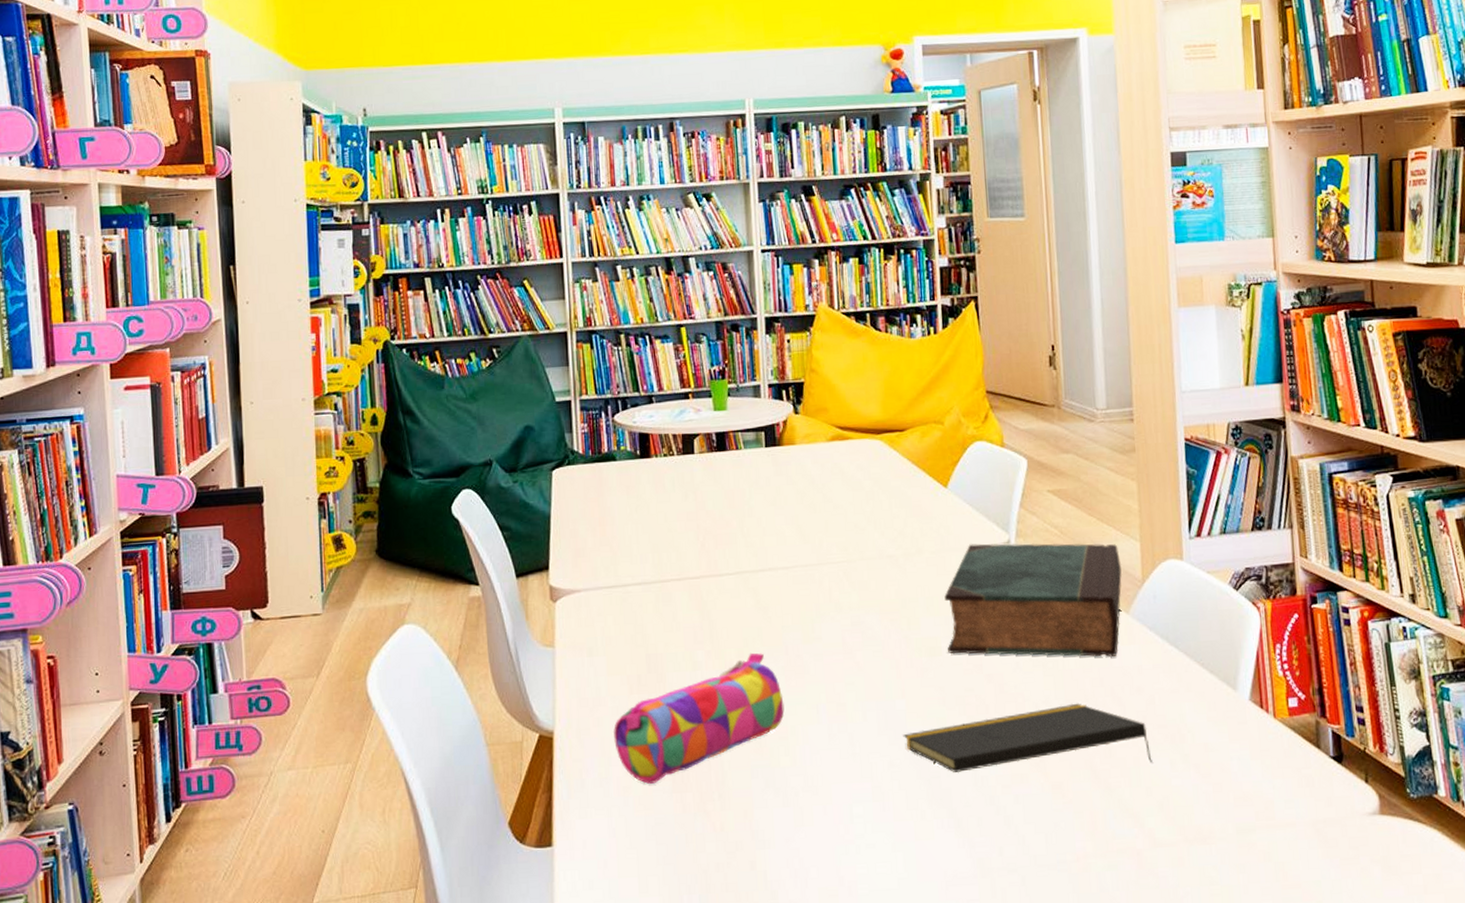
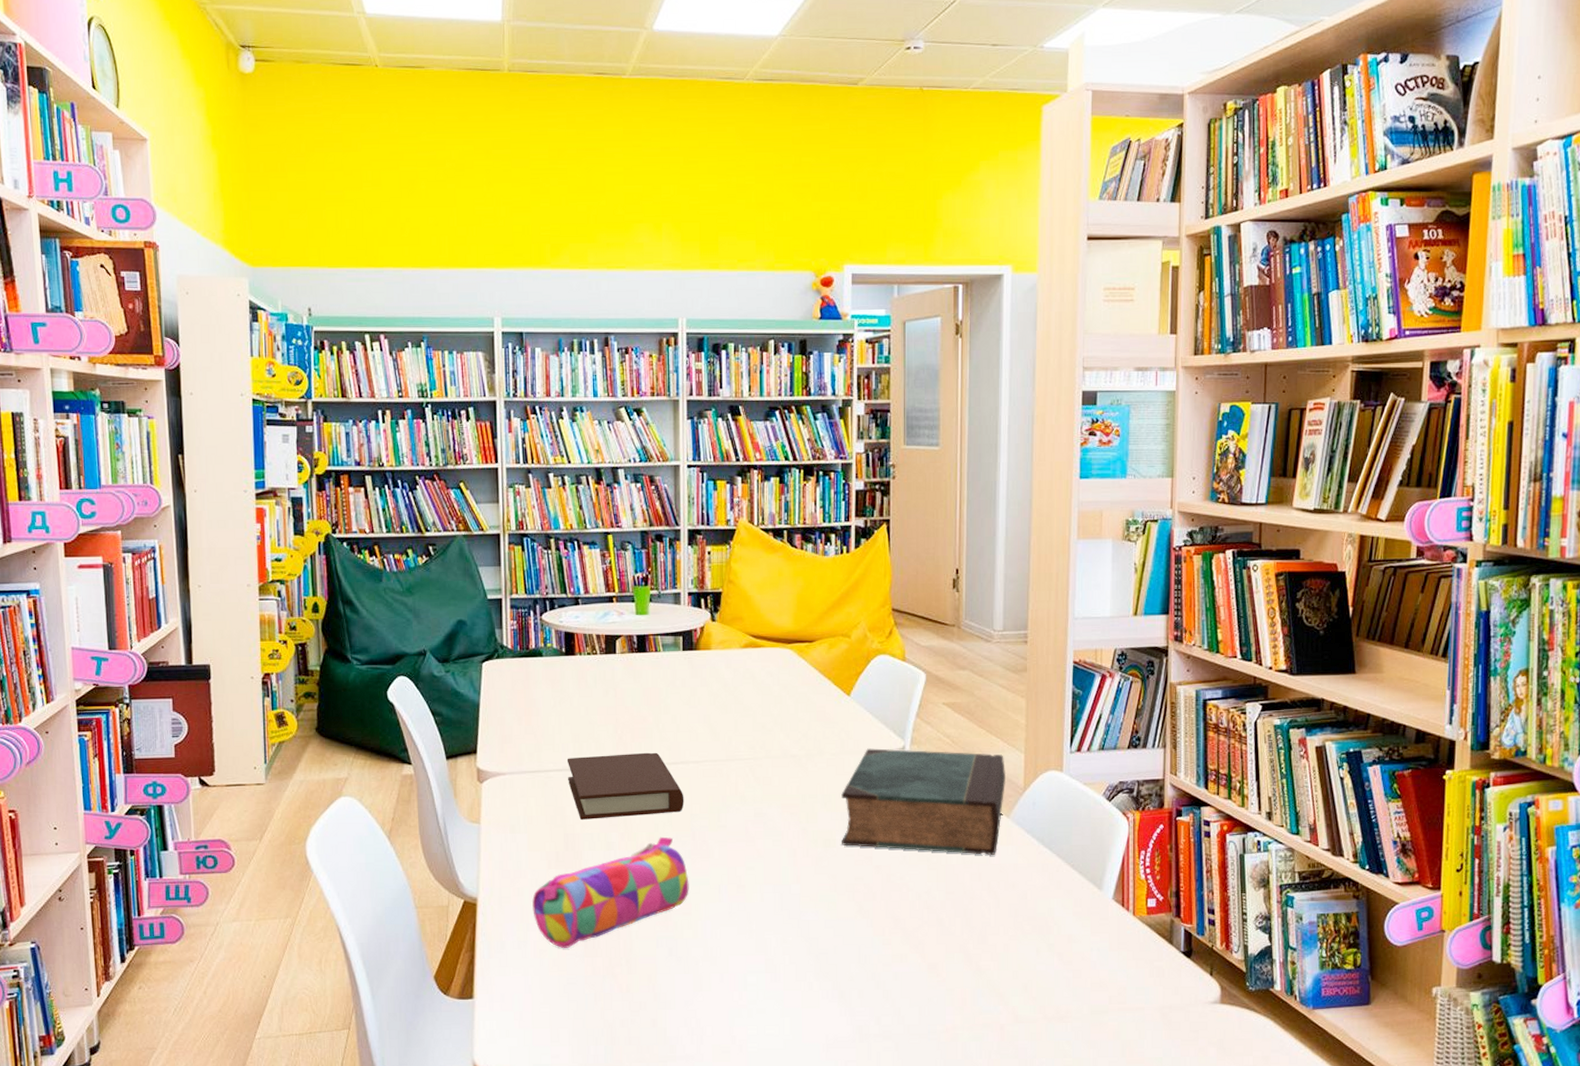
book: none [645,559,775,638] -> present [566,752,684,820]
notepad: present [903,703,1152,773] -> none [796,894,1020,951]

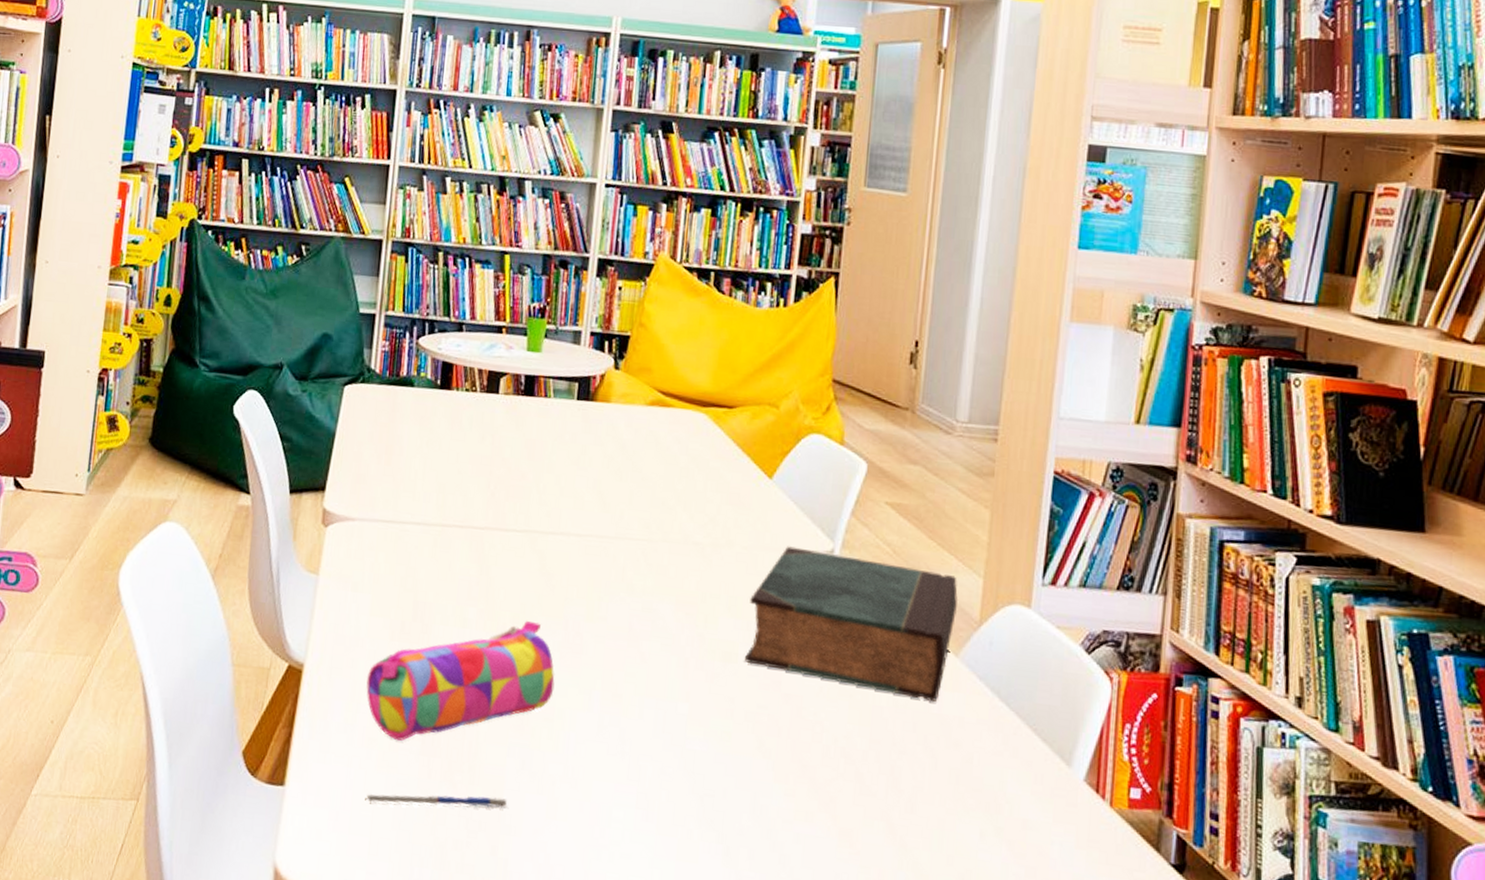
pen: none [543,981,662,1002] -> present [365,793,508,809]
book: present [566,752,684,820] -> none [426,510,560,594]

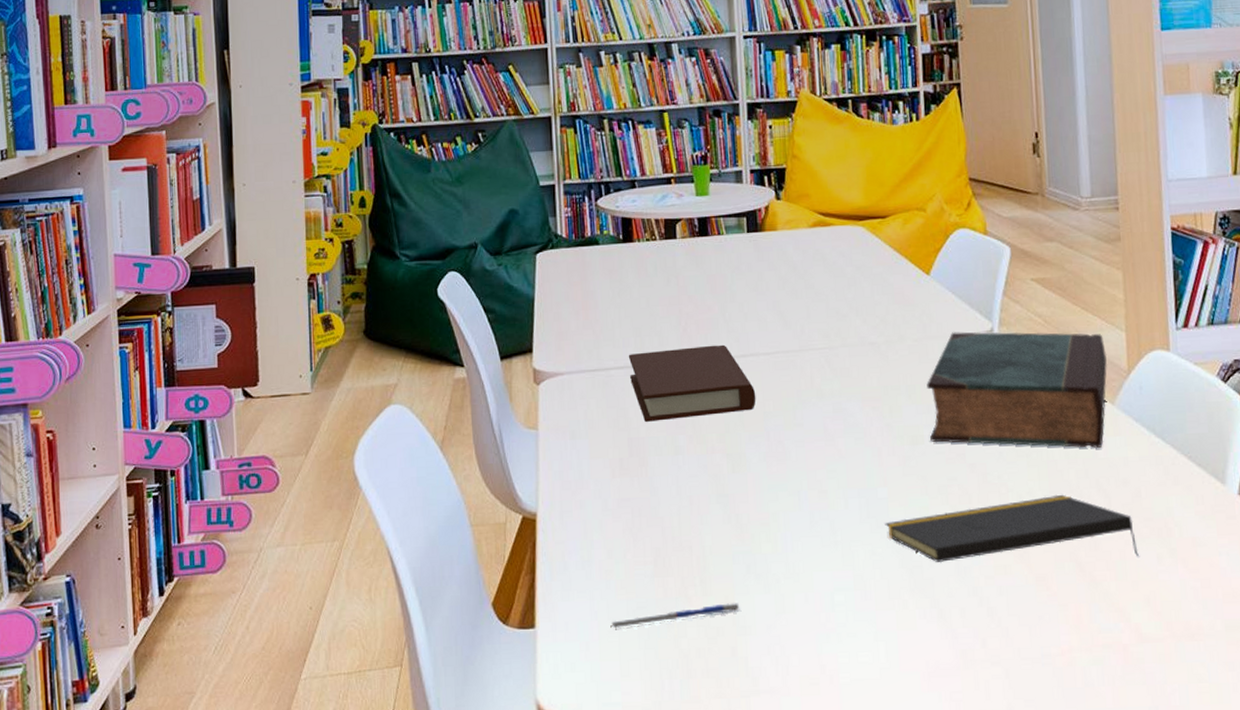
pencil case: present [366,620,555,741] -> none [596,438,766,567]
book: none [426,510,560,594] -> present [628,344,756,422]
notepad: none [680,740,960,830] -> present [885,494,1139,563]

